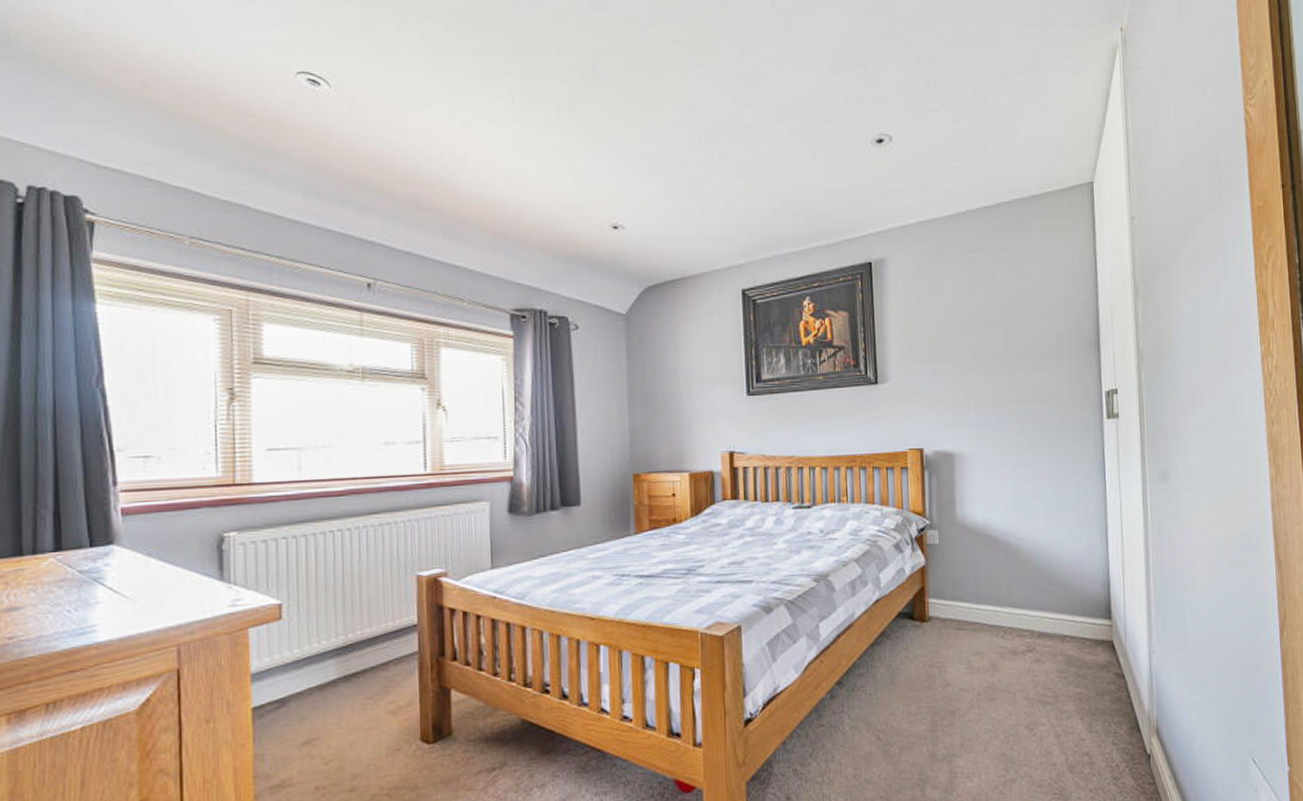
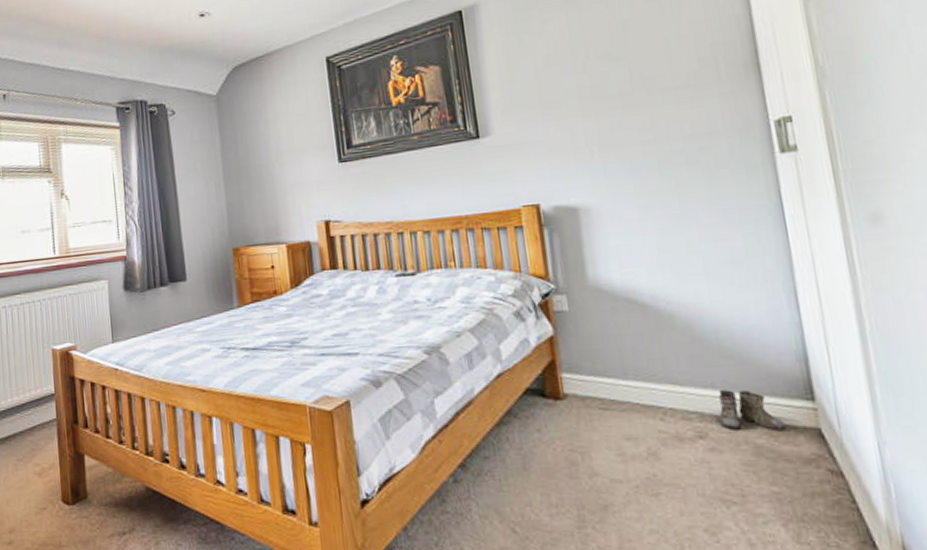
boots: none [1042,611,1090,644] -> present [716,390,786,432]

